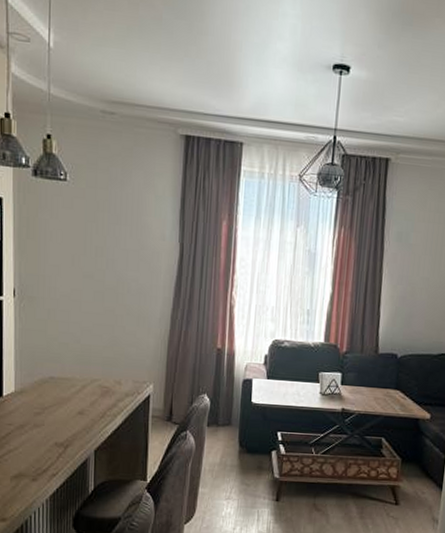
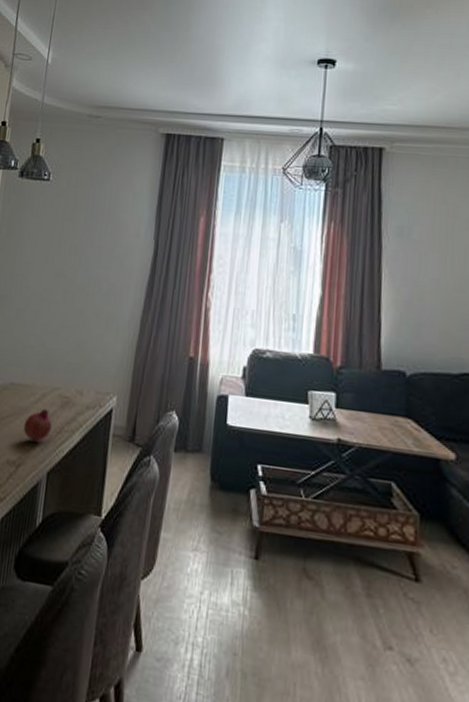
fruit: none [67,397,95,426] -> present [23,408,52,442]

